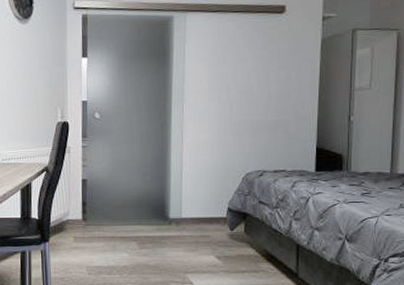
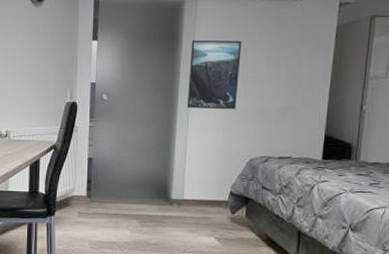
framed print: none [180,55,232,125] -> present [187,39,242,110]

